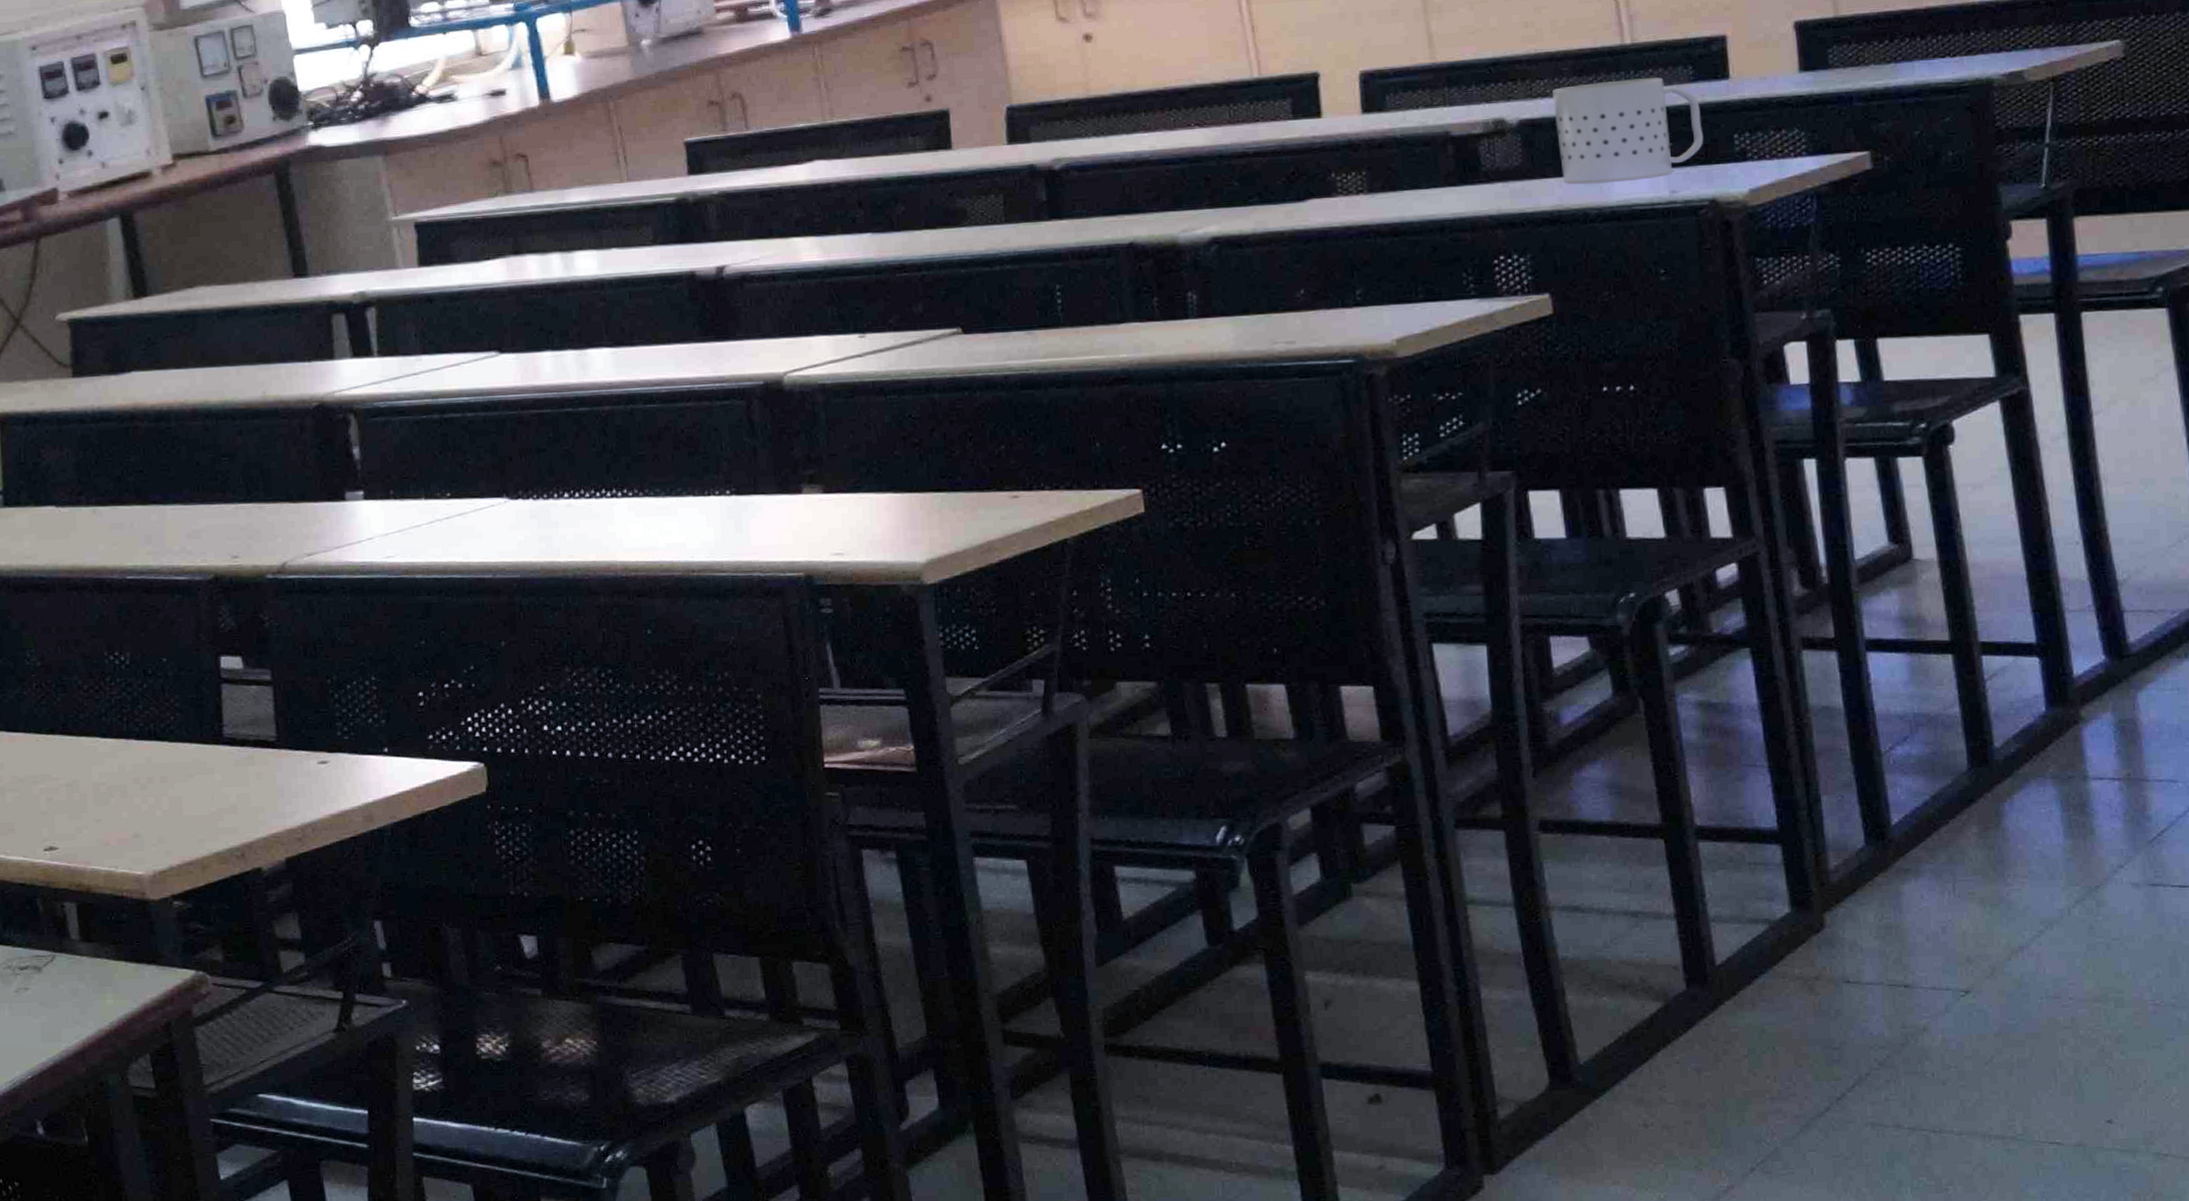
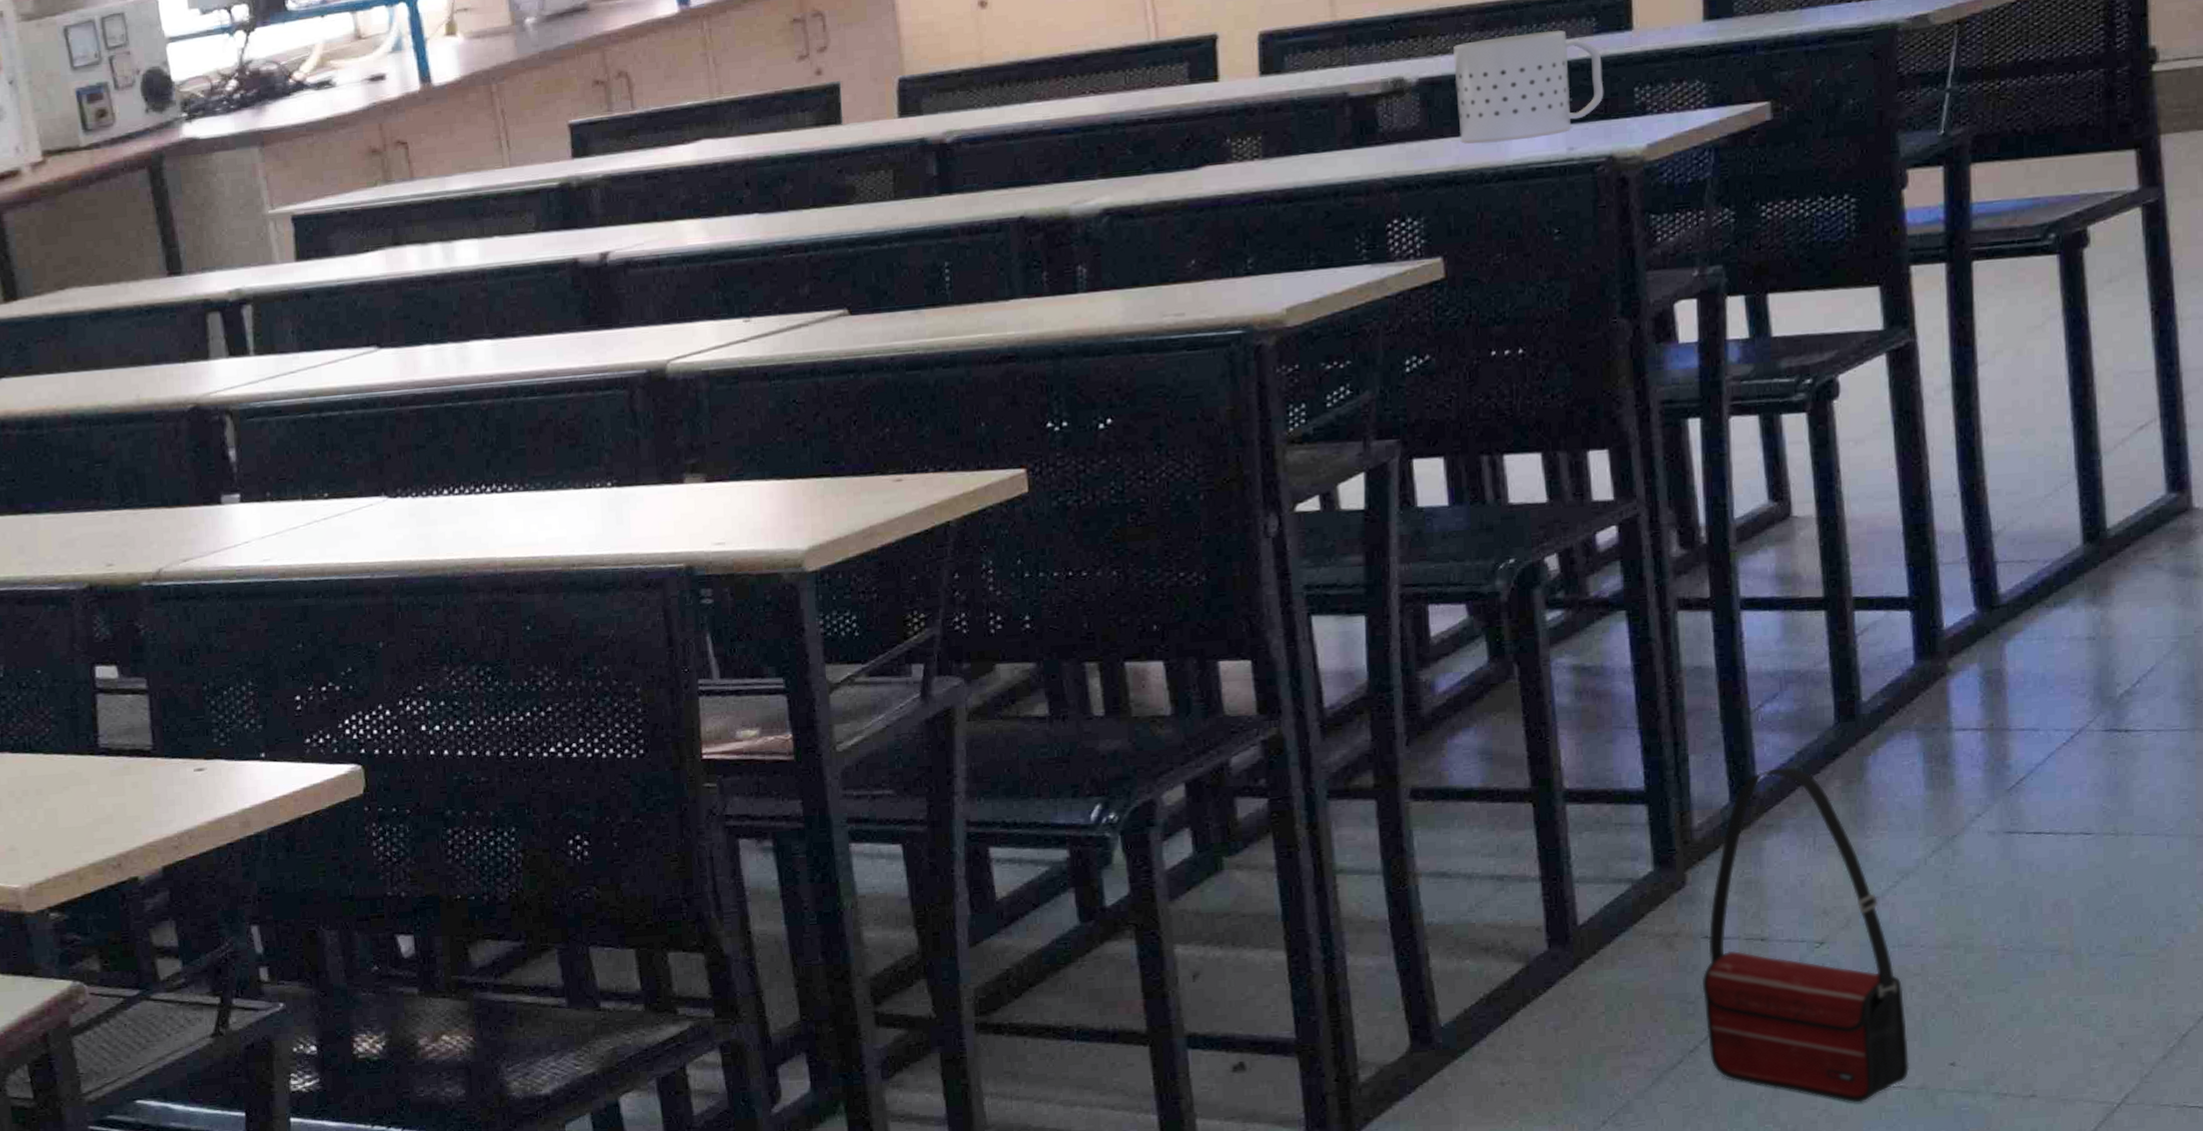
shoulder bag: none [1845,811,2066,1158] -> present [1701,767,1910,1103]

